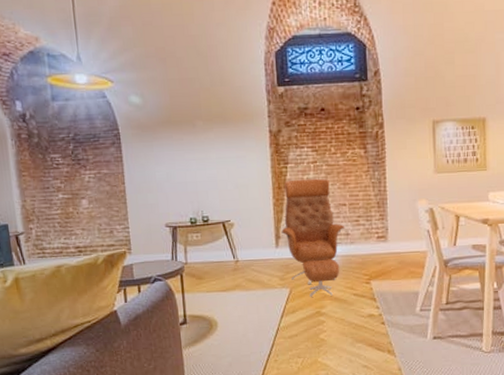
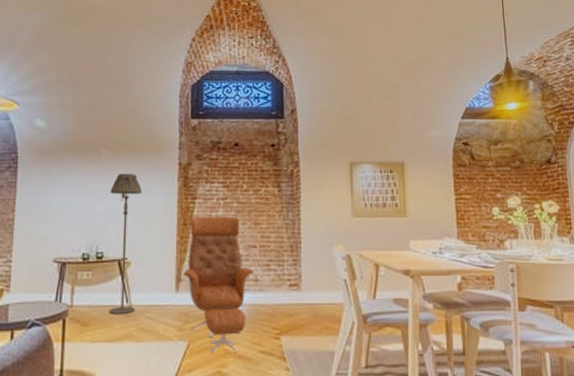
floor lamp: none [208,142,241,270] -> present [109,173,142,315]

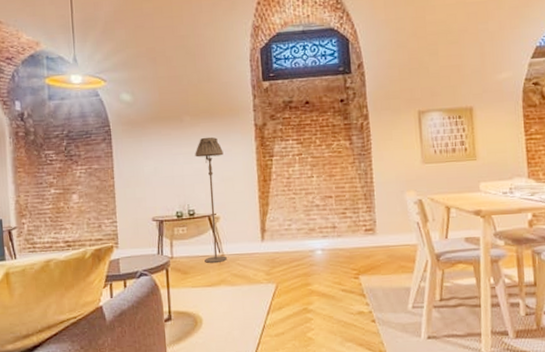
lounge chair: present [183,216,255,353] -> none [267,170,332,293]

